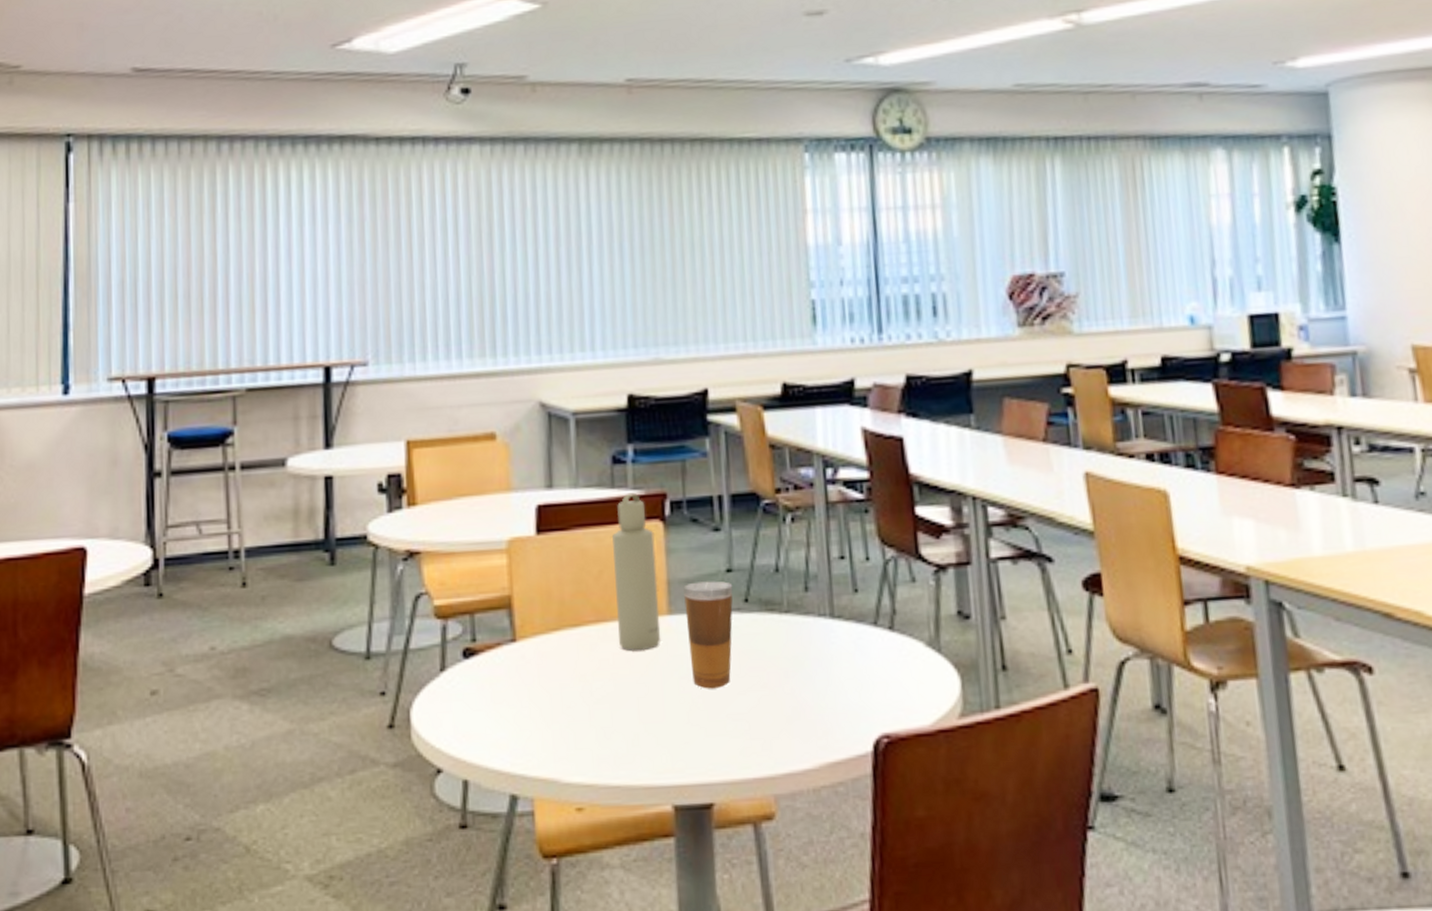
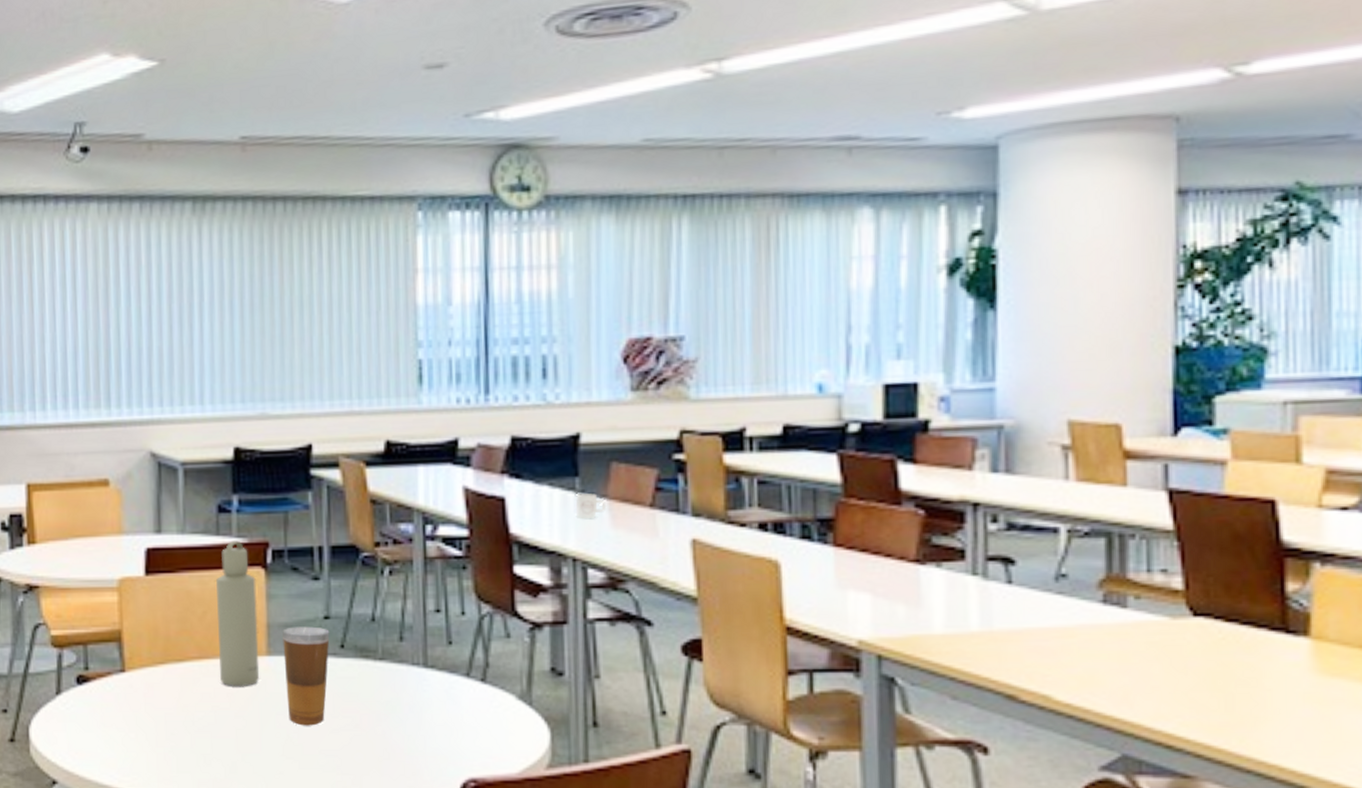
mug: none [971,430,1002,457] -> present [575,493,607,520]

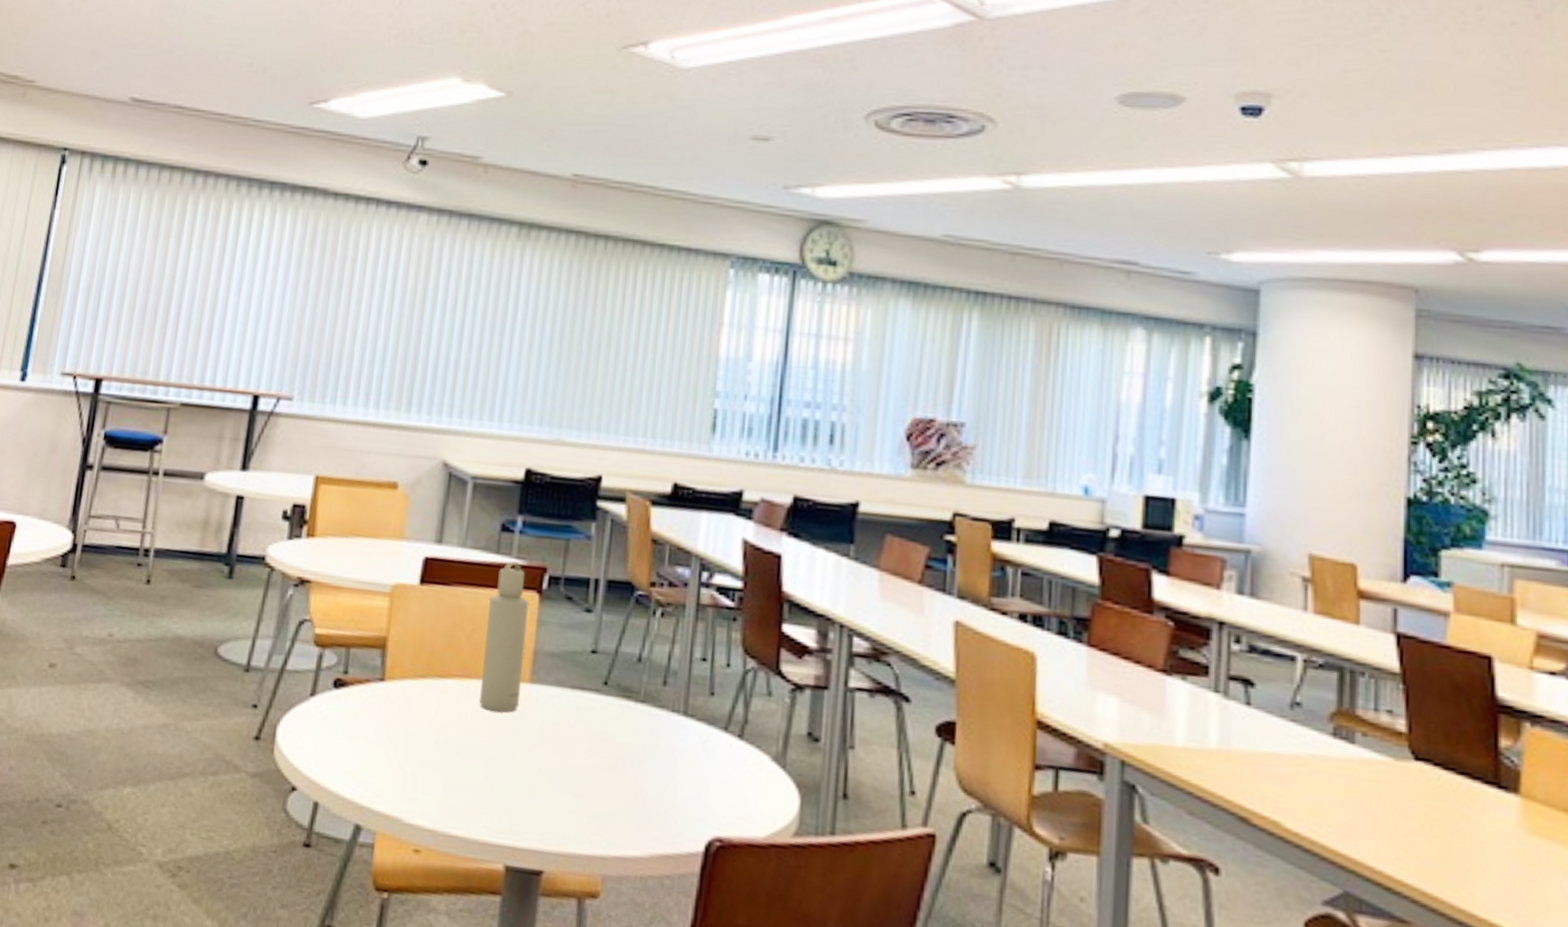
beverage cup: present [282,626,330,726] -> none [542,656,595,763]
mug: present [575,493,607,520] -> none [847,561,878,588]

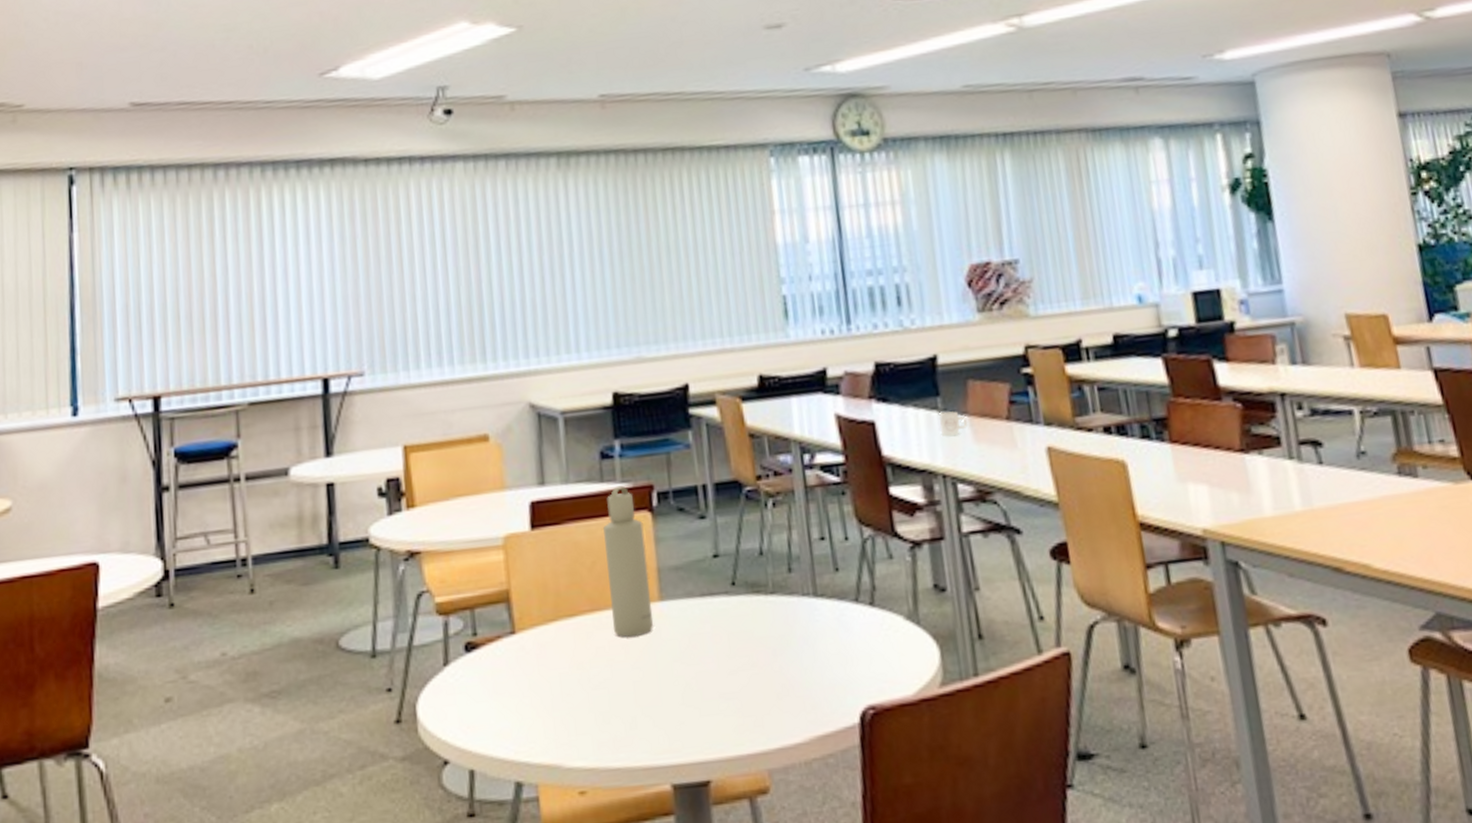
mug: none [847,561,878,588] -> present [939,411,968,437]

